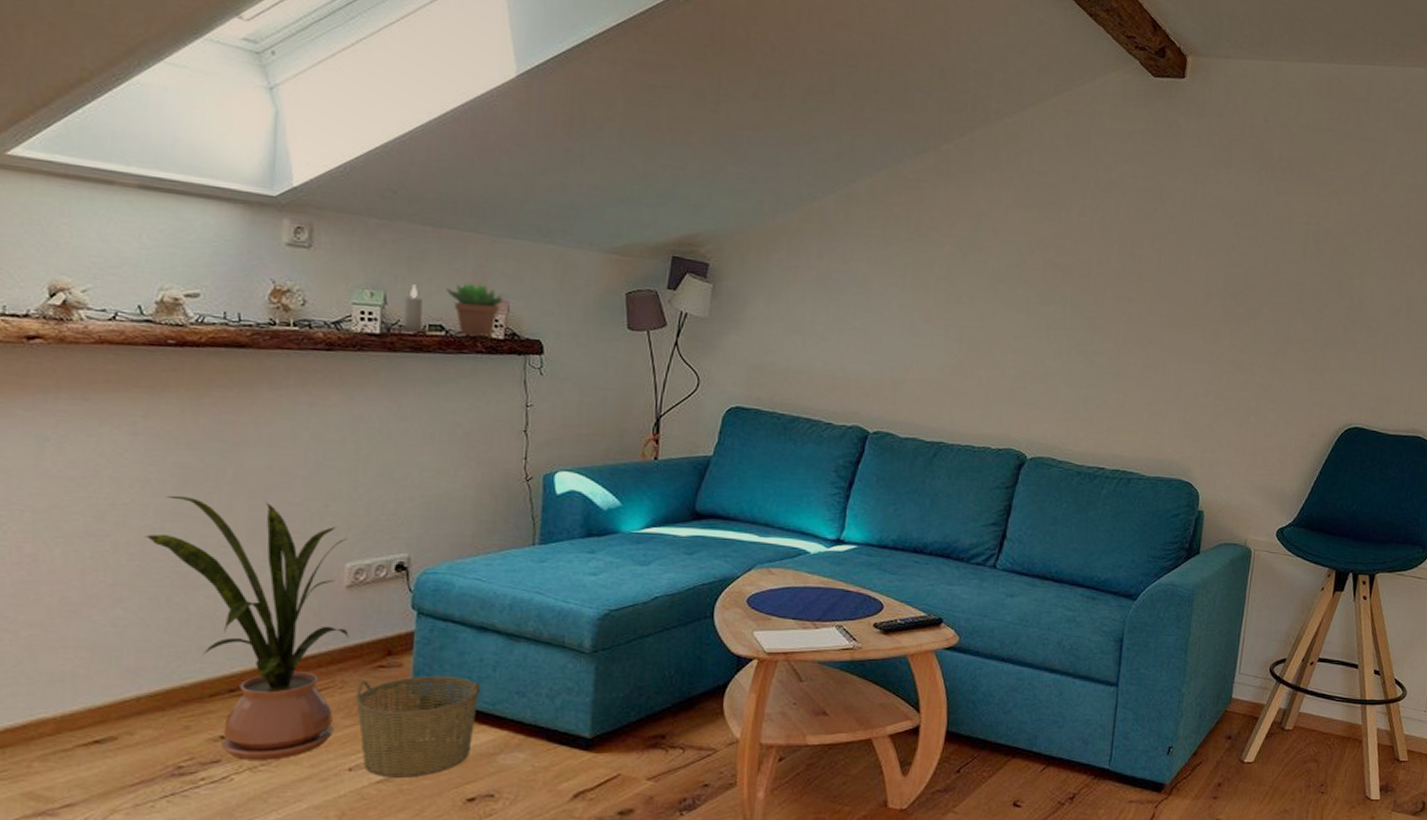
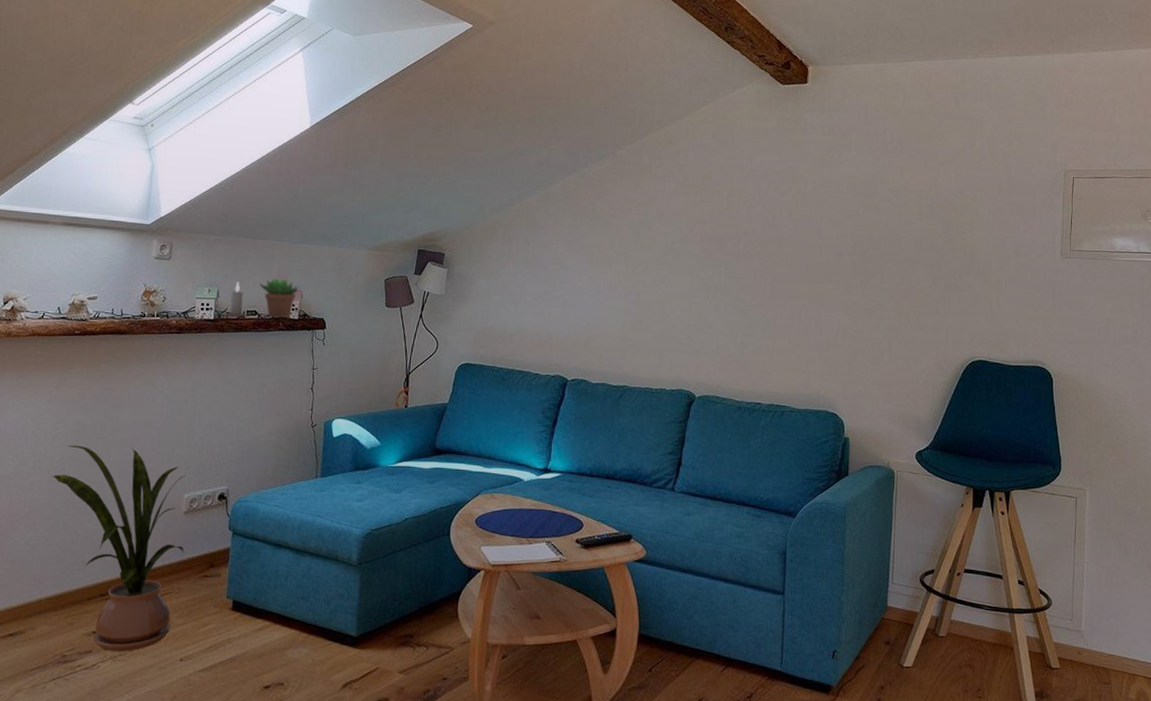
basket: present [355,675,480,778] -> none [187,583,276,668]

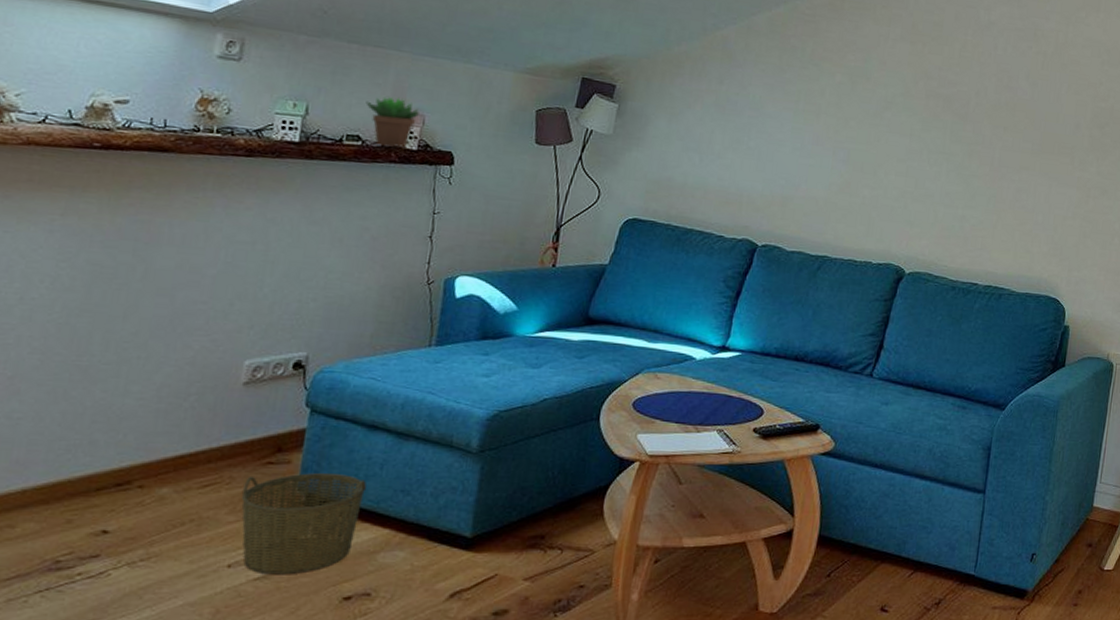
house plant: present [52,445,186,651] -> none [49,291,248,556]
basket: none [187,583,276,668] -> present [241,472,367,575]
candle: present [222,282,250,317] -> none [311,97,350,143]

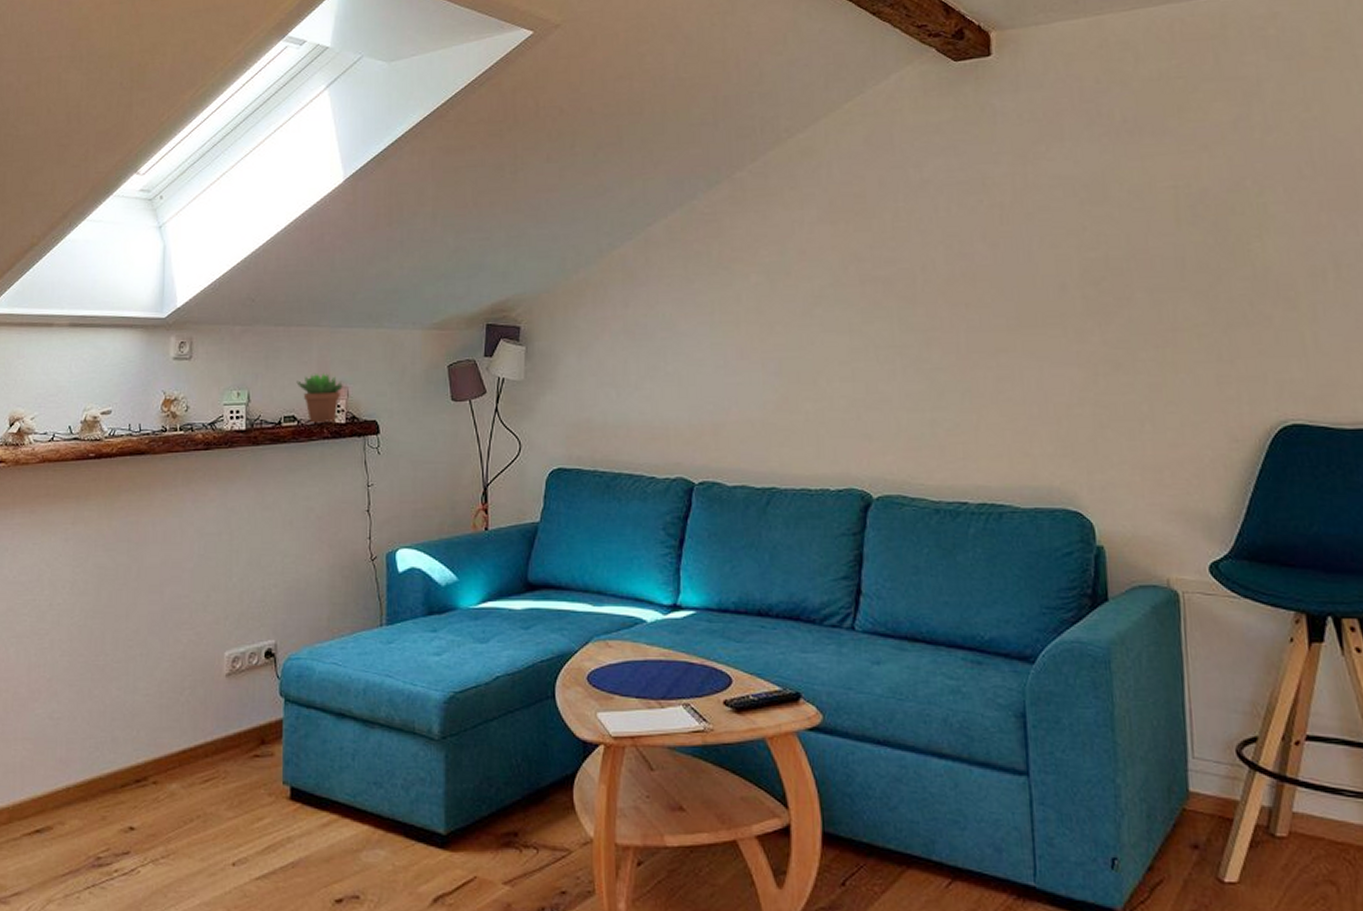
basket: present [241,472,367,575] -> none [236,764,342,875]

